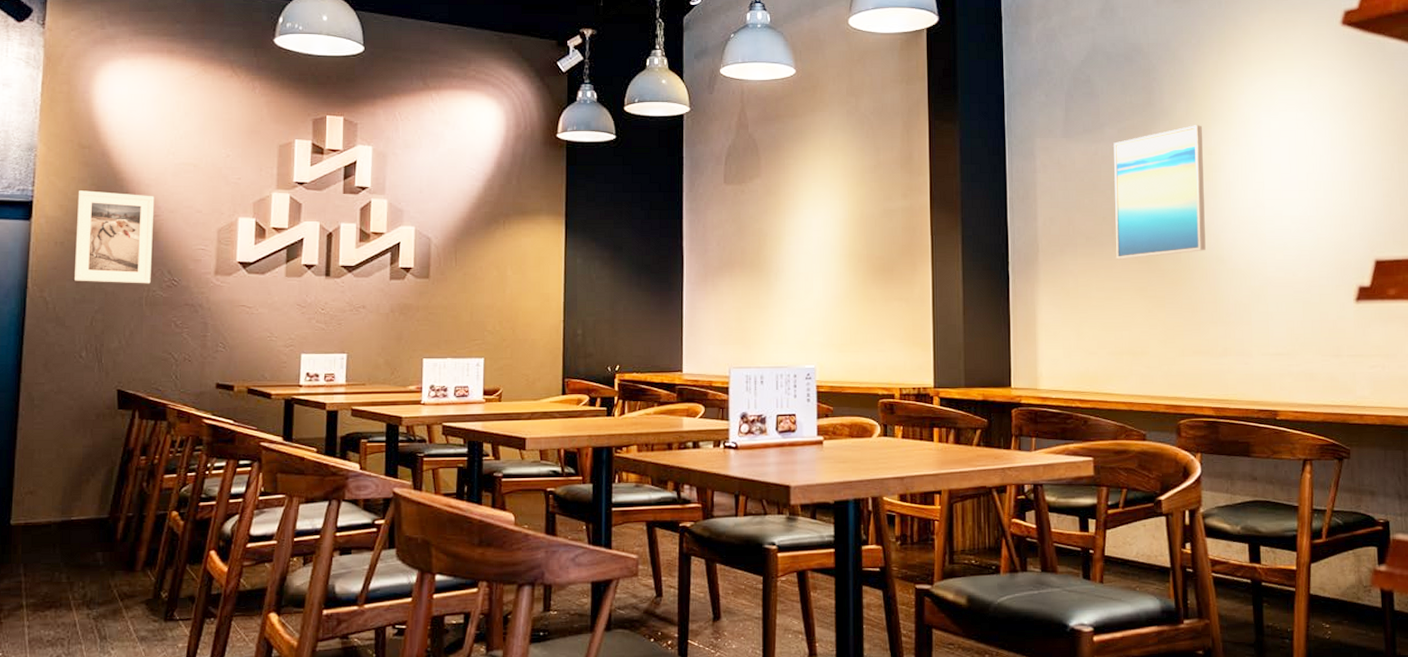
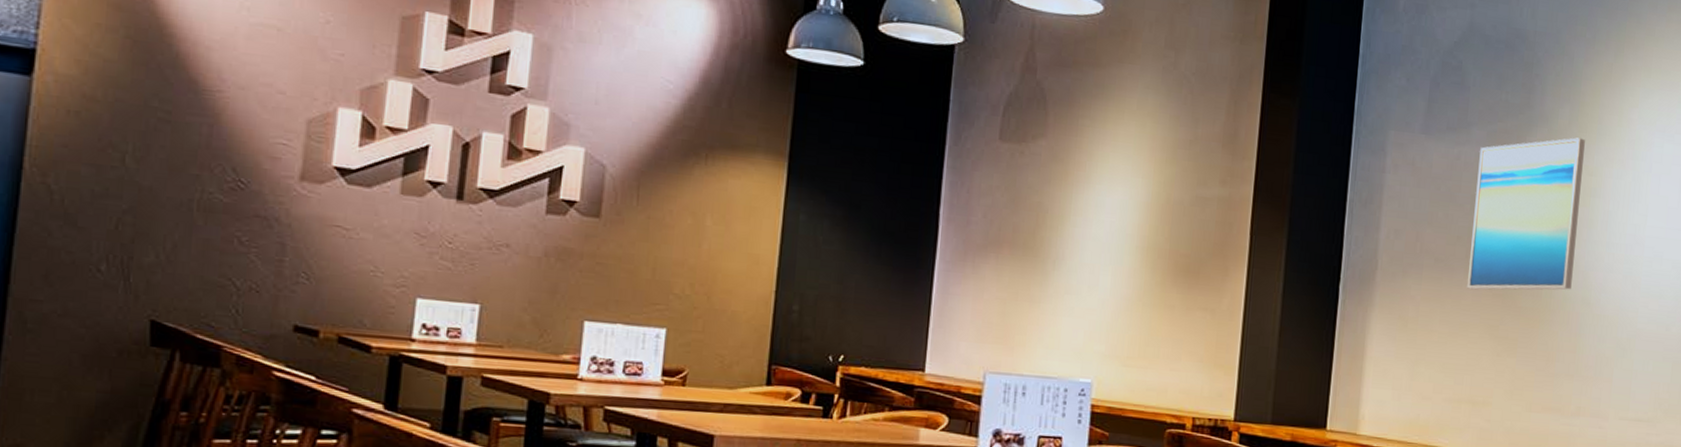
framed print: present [75,190,155,284] -> none [94,43,218,183]

